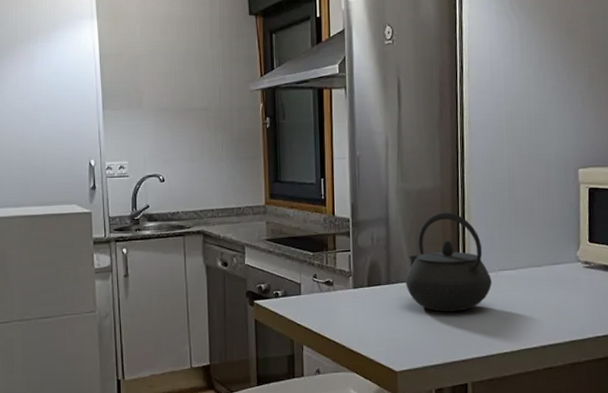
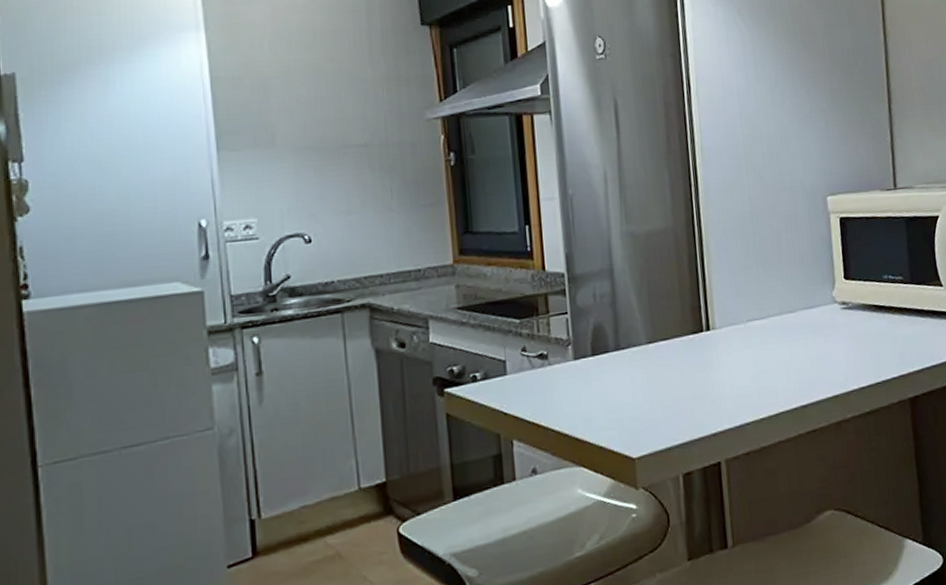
kettle: present [405,211,492,312] -> none [638,255,741,378]

